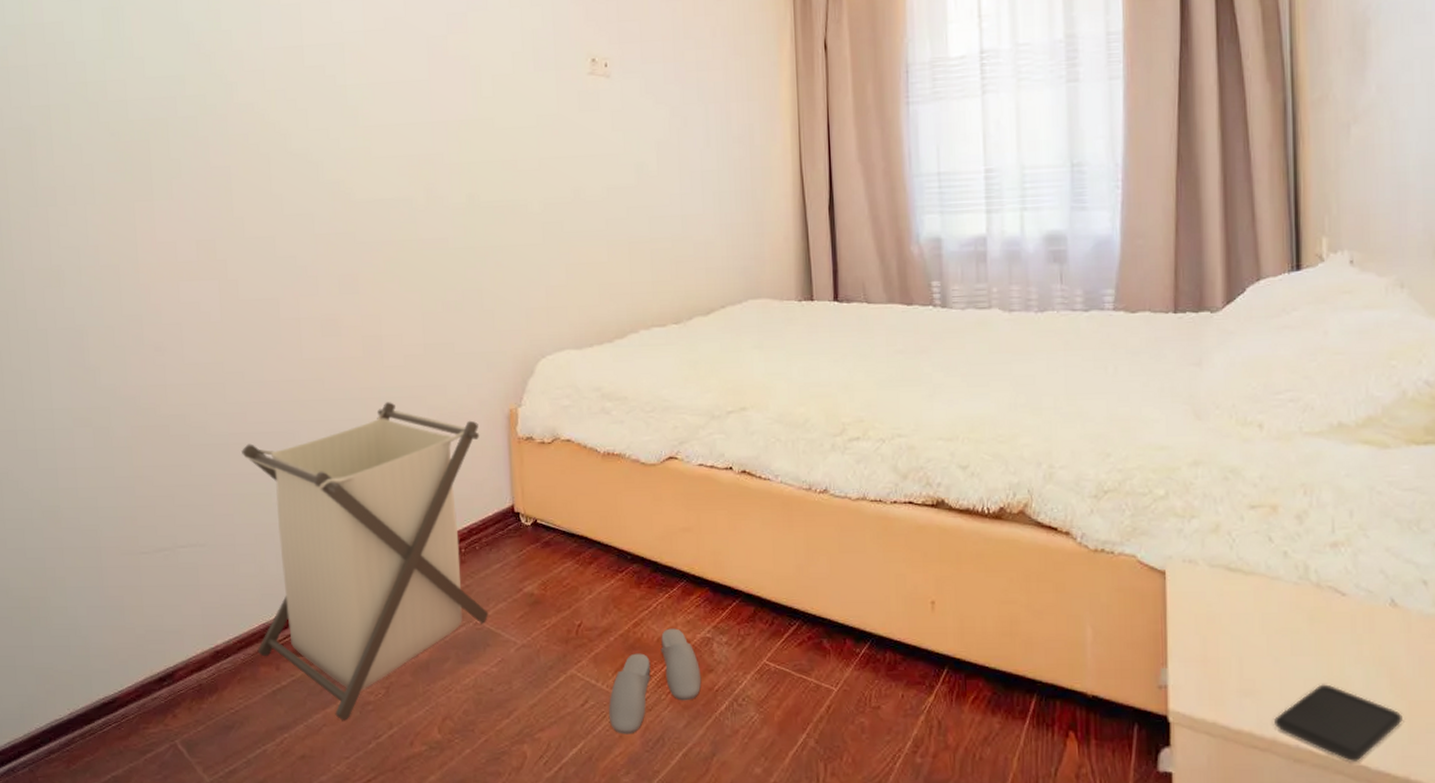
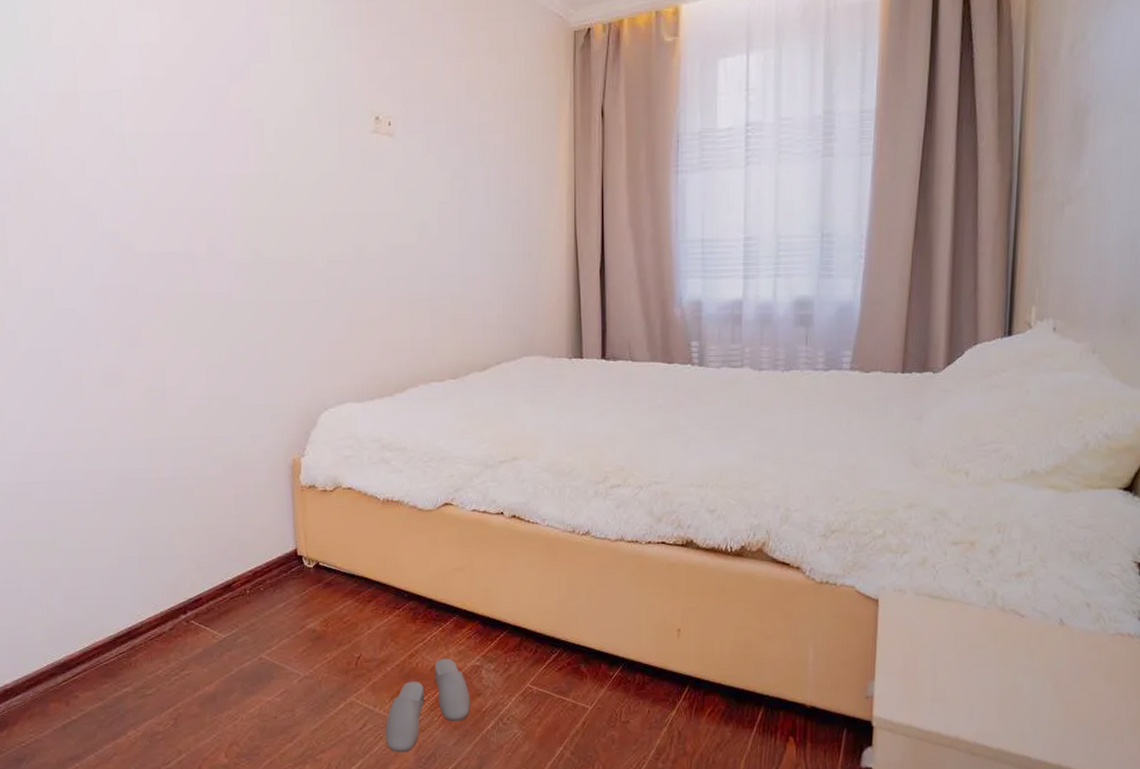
laundry basket: present [242,402,489,719] -> none [25,452,273,749]
mobile phone: present [1274,684,1403,761] -> none [958,691,1060,753]

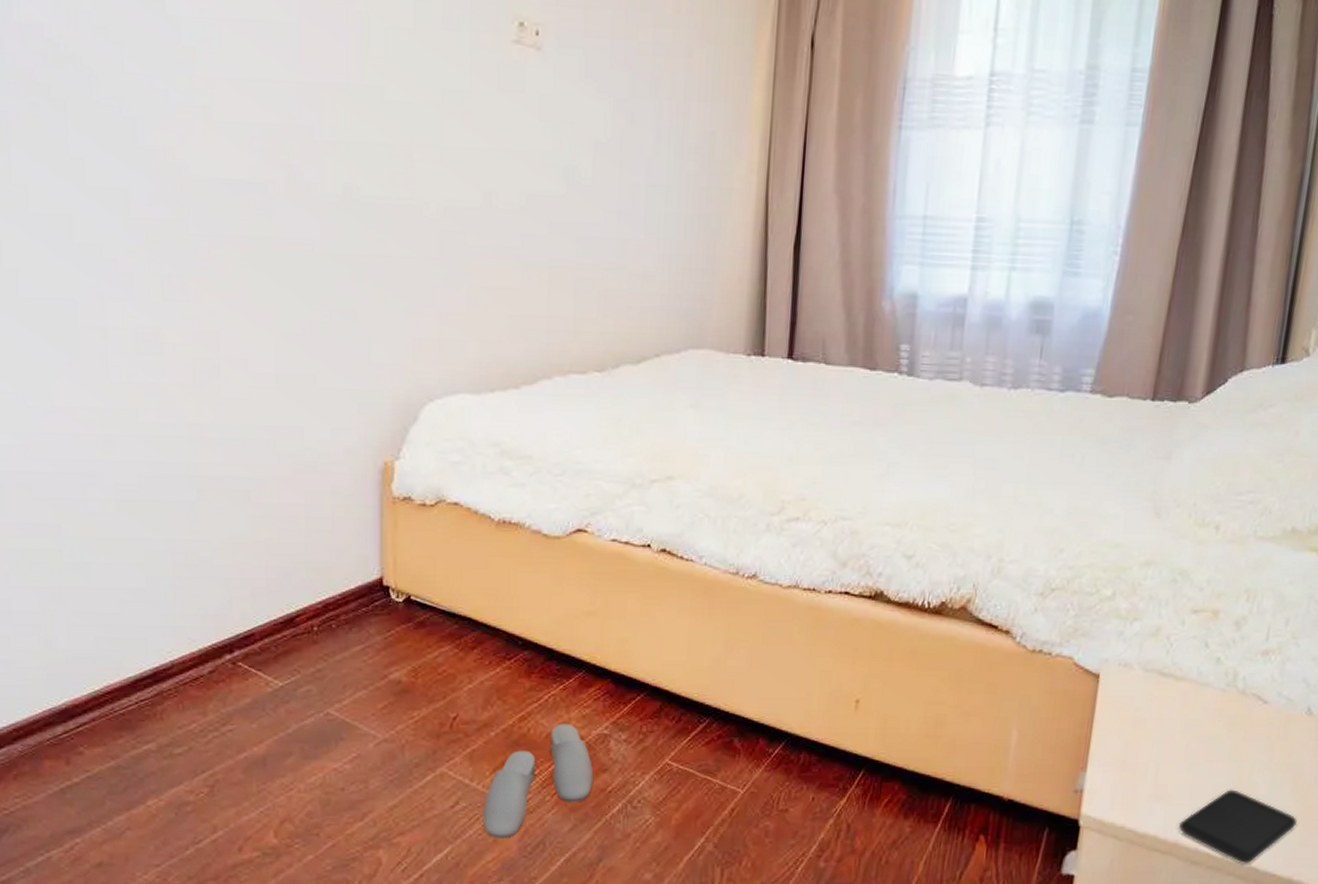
mobile phone: none [958,691,1060,753] -> present [1179,789,1297,863]

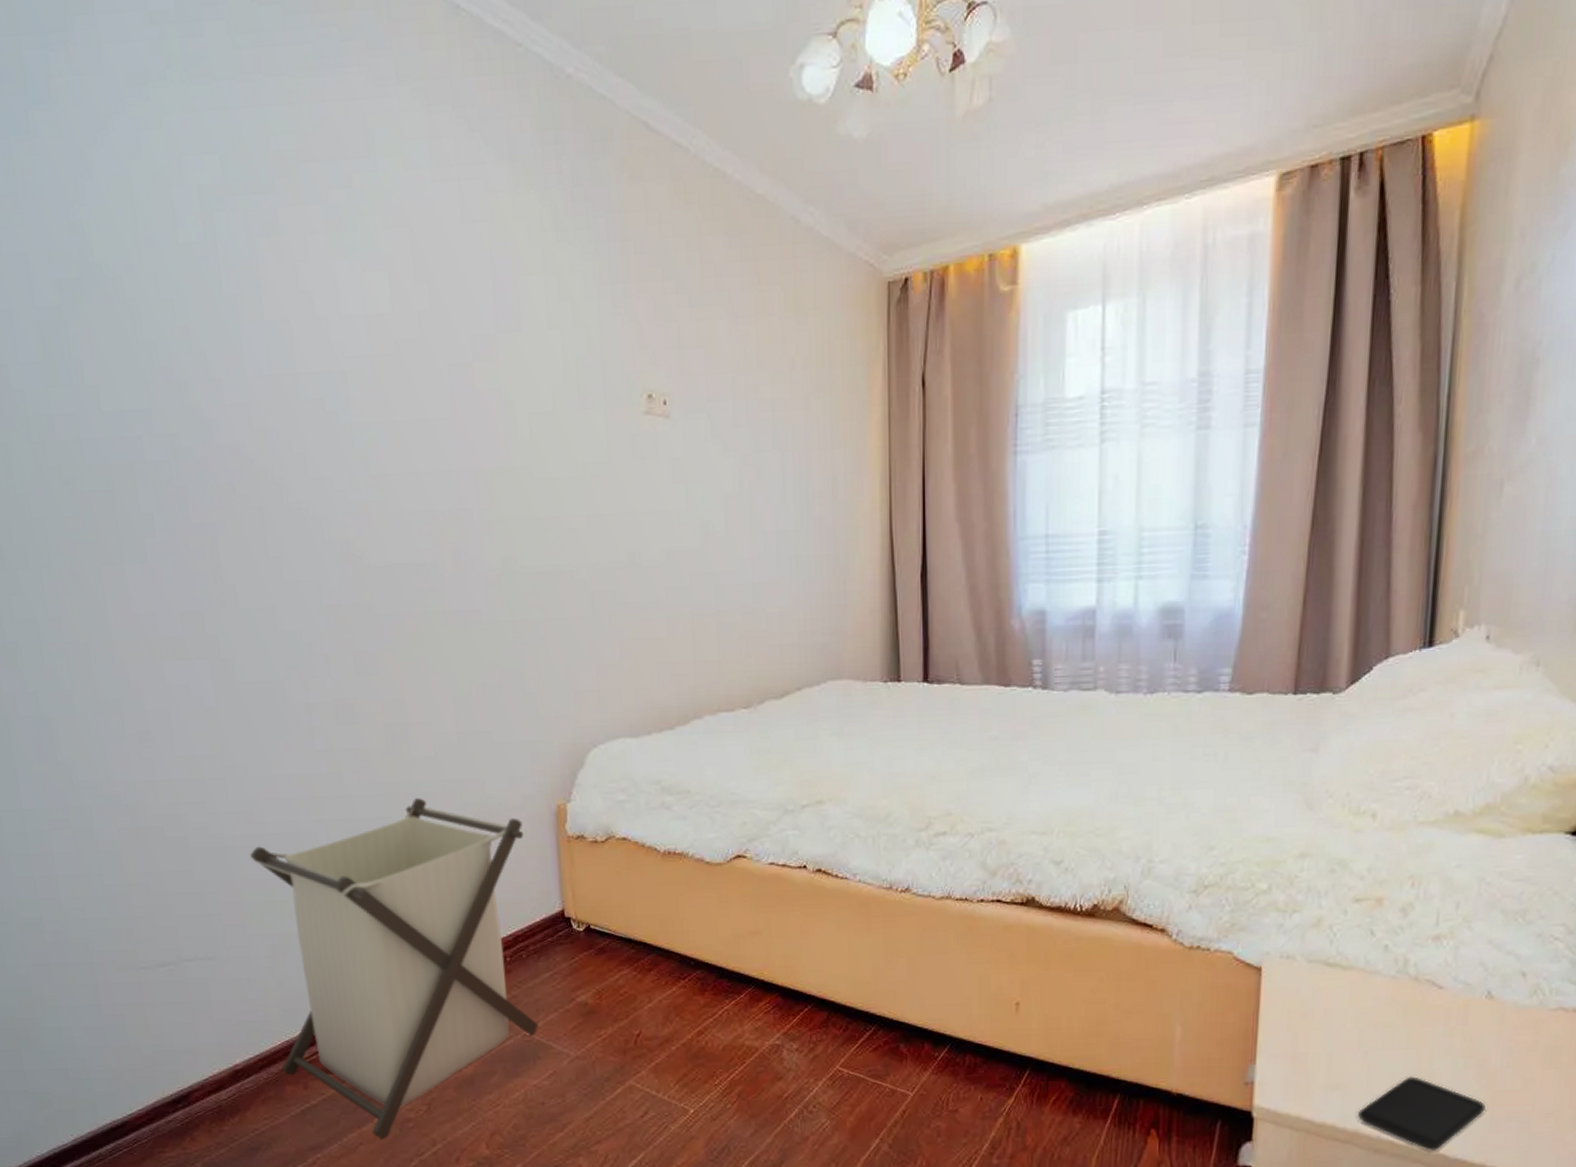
laundry basket: none [21,444,344,822] -> present [250,798,539,1138]
slippers: present [482,723,594,839] -> none [670,1036,770,1145]

